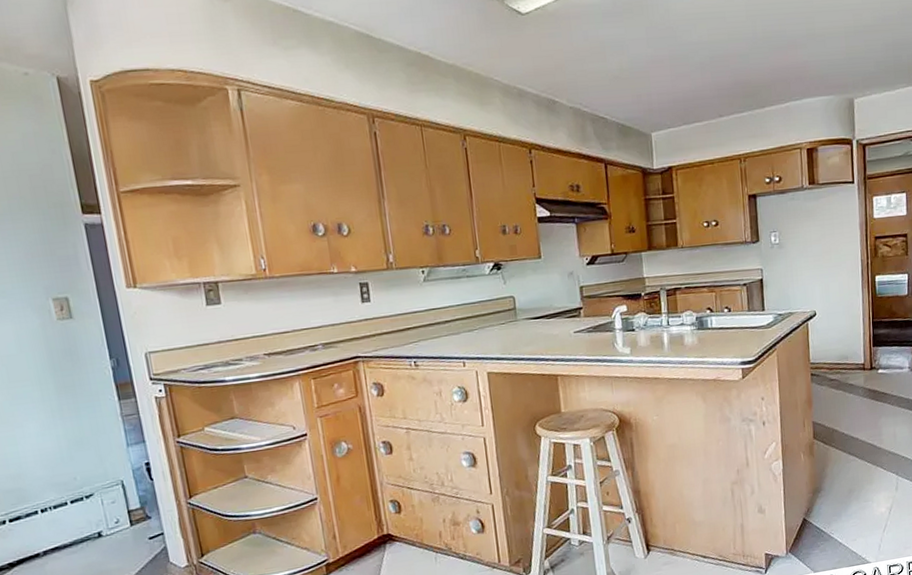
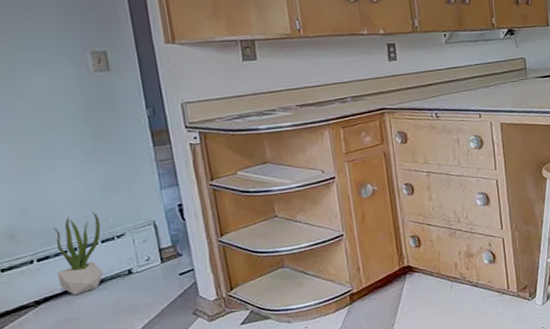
potted plant: none [23,469,74,559] -> present [53,211,104,296]

